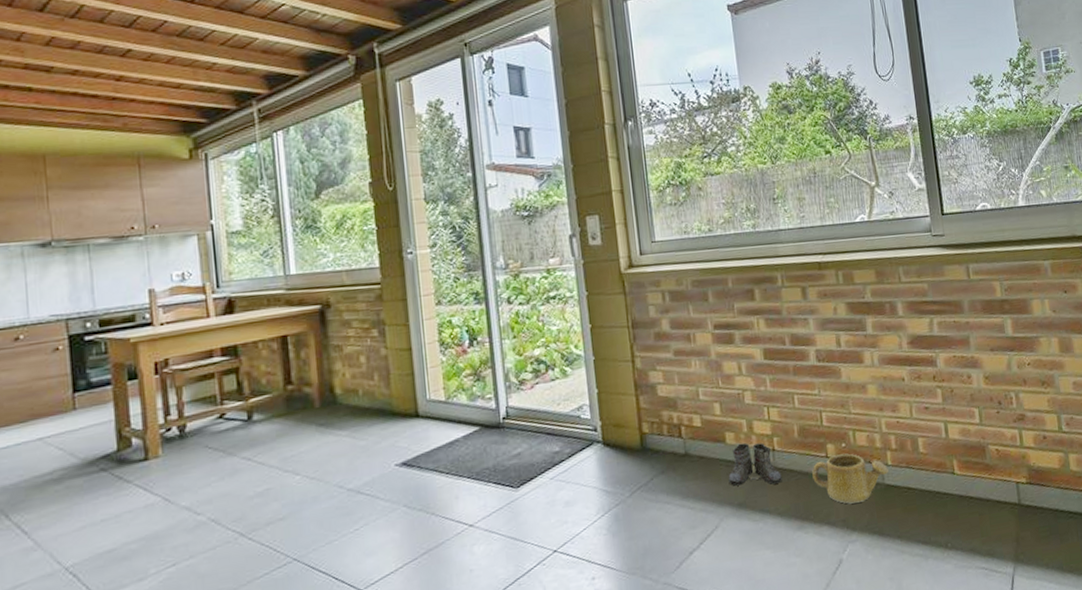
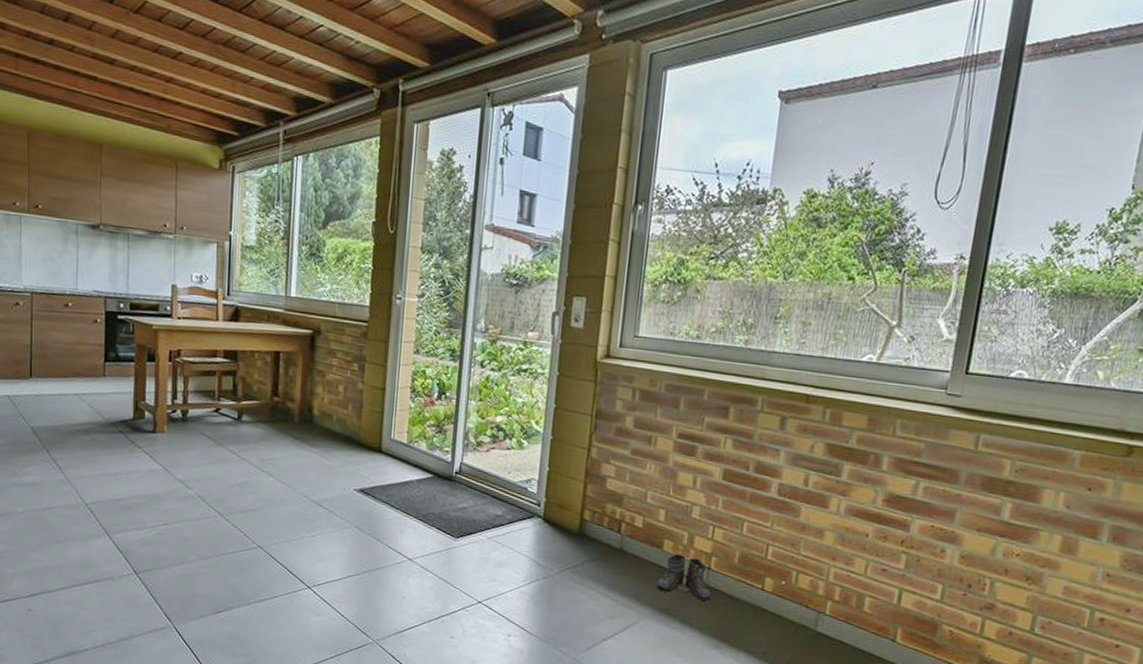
watering can: present [812,453,889,504] -> none [742,590,825,641]

